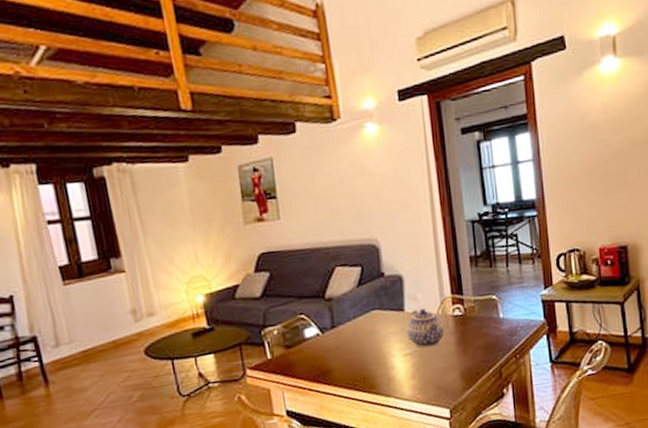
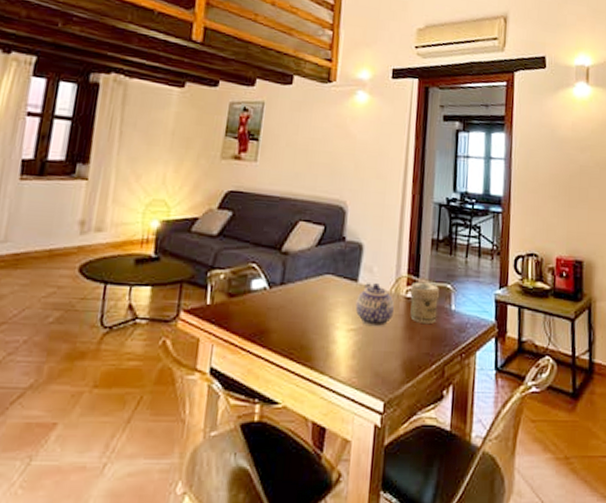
jar: none [456,297,487,336] -> present [410,281,440,325]

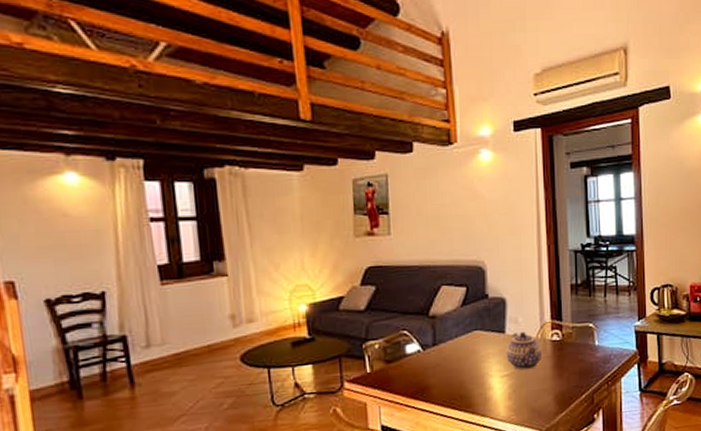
jar: present [410,281,440,325] -> none [555,324,583,362]

